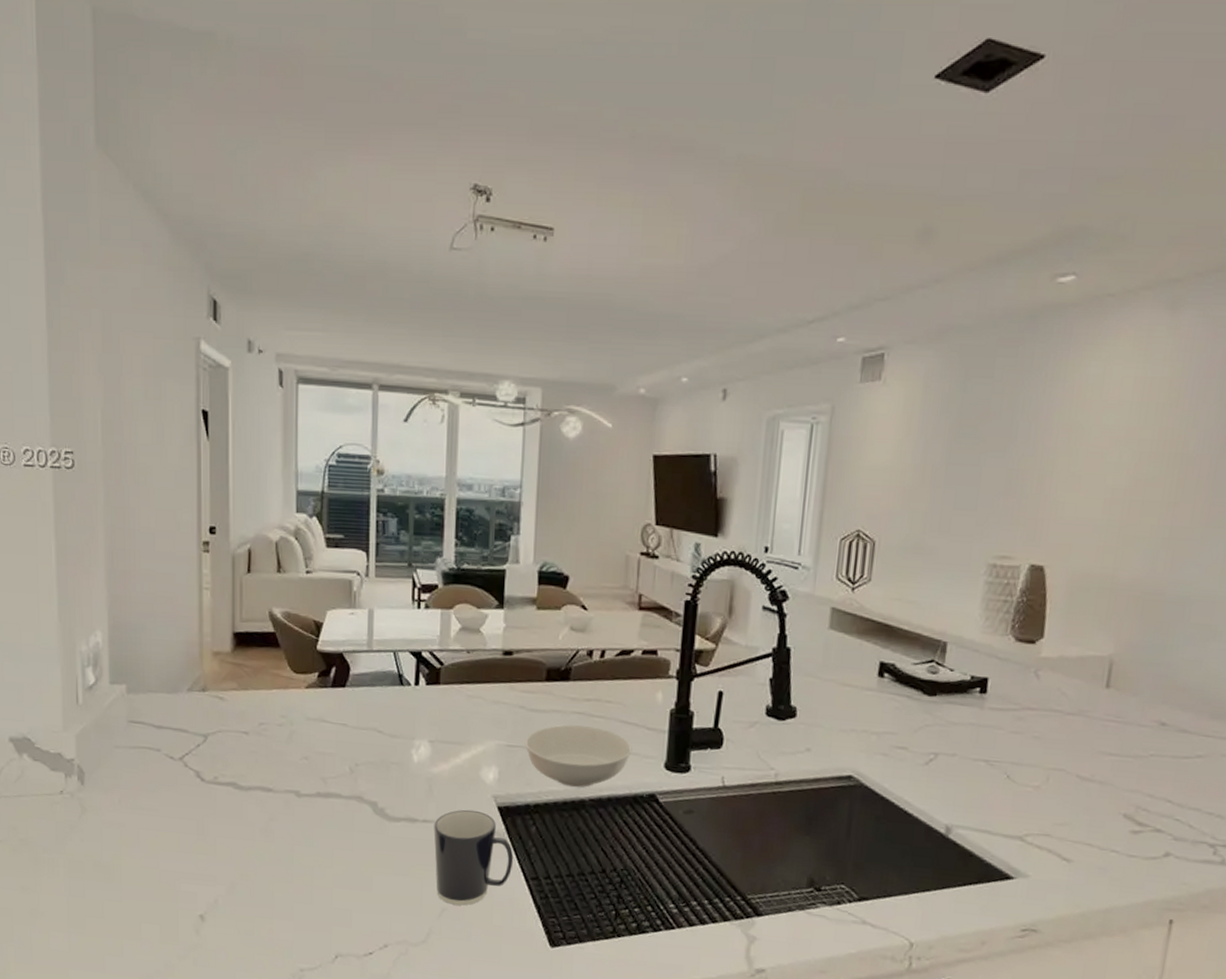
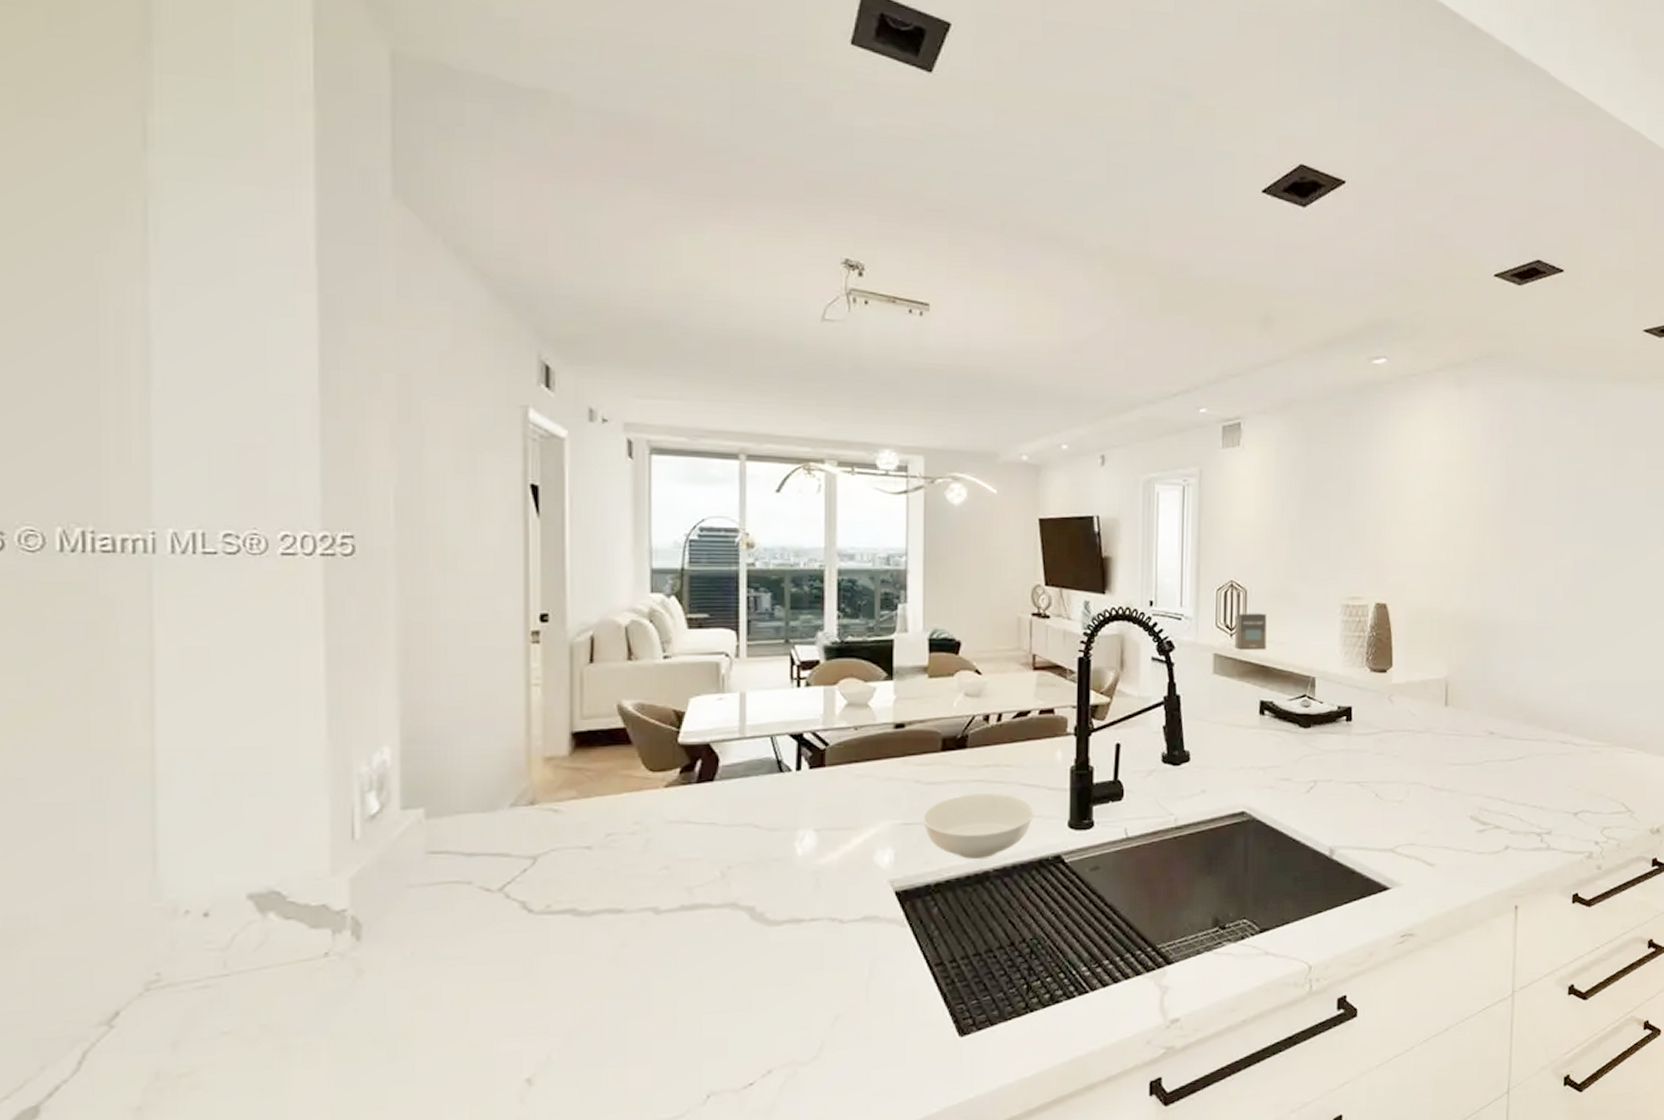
mug: present [433,809,514,906] -> none [823,899,915,1009]
books: none [855,566,896,608] -> present [1234,613,1267,650]

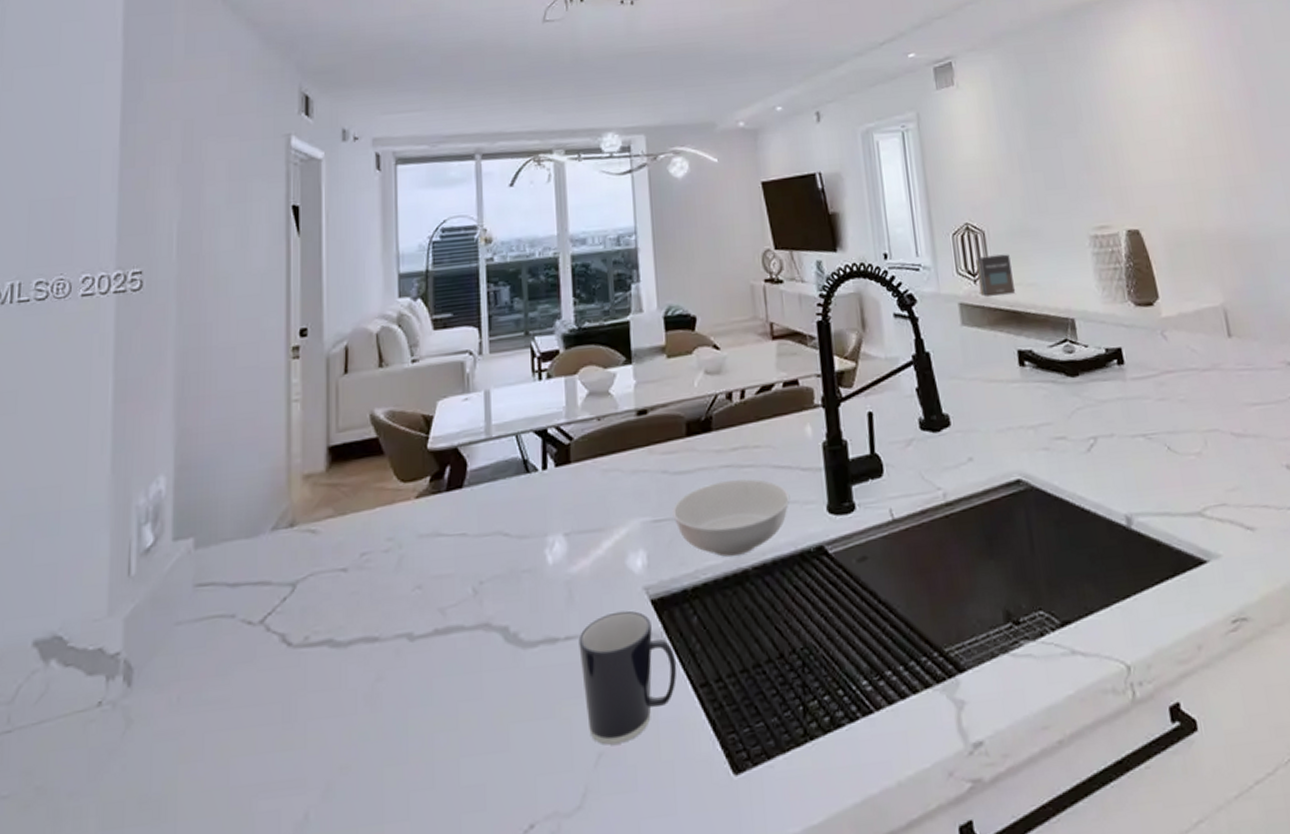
mug: none [823,899,915,1009] -> present [578,610,677,745]

